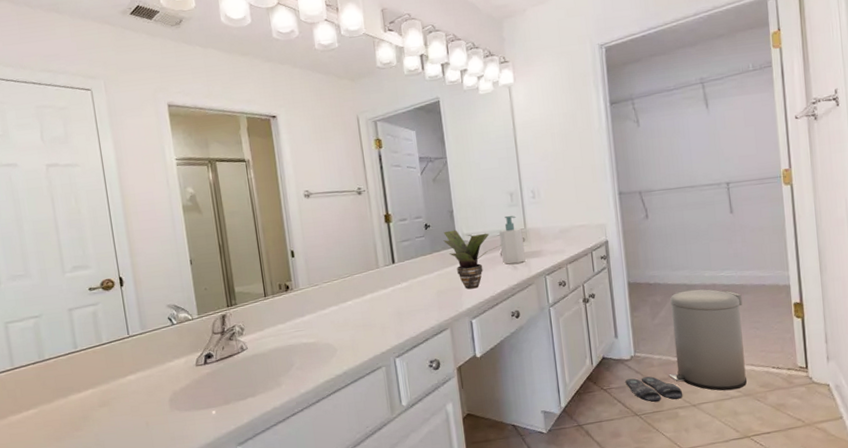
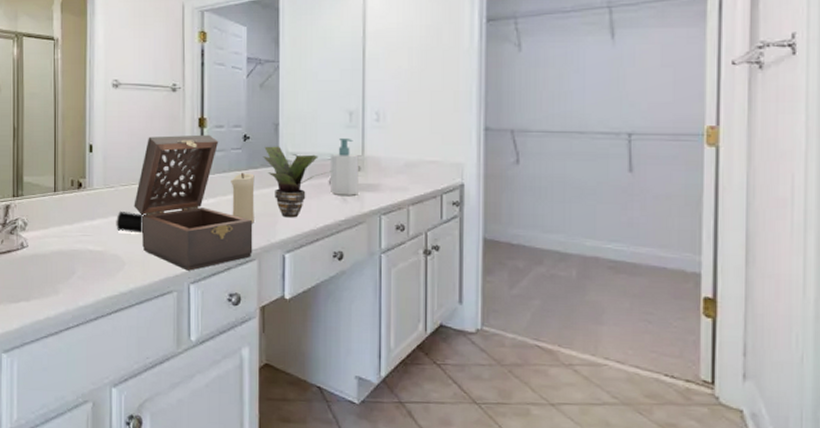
hairbrush: none [323,304,350,323] -> present [116,210,146,234]
jewelry box: none [337,228,445,347] -> present [134,134,253,271]
candle: none [419,256,443,298] -> present [231,172,255,223]
slippers: present [625,376,682,402] -> none [465,357,538,393]
pedal bin: present [669,289,747,391] -> none [523,259,633,395]

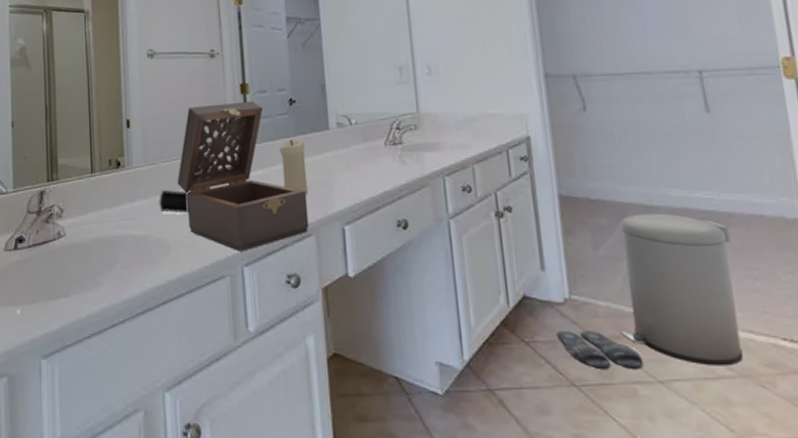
potted plant: present [263,146,334,218] -> none [311,108,388,186]
soap bottle: present [331,137,359,196] -> none [384,94,417,157]
slippers: none [465,357,538,393] -> present [556,331,643,369]
pedal bin: none [523,259,633,395] -> present [620,213,743,366]

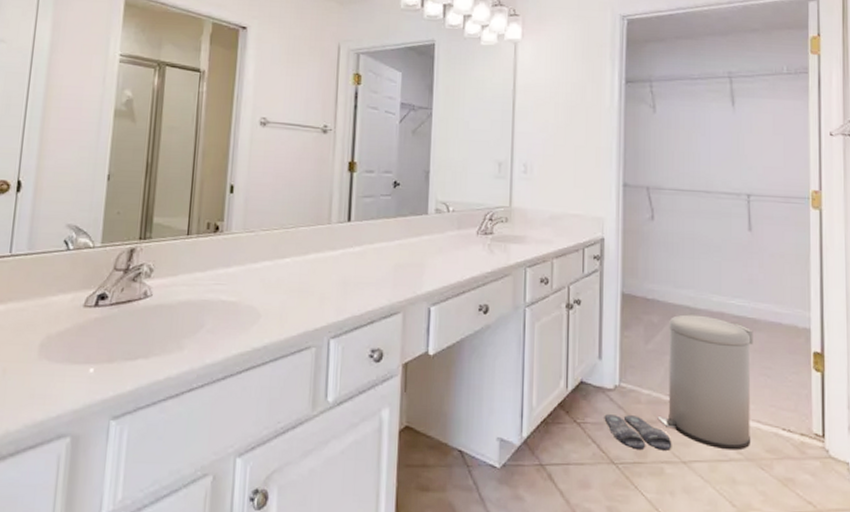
hairbrush: present [159,189,191,214] -> none [253,257,287,284]
jewelry box: present [177,101,309,252] -> none [274,179,399,324]
candle: present [279,138,308,194] -> none [378,219,403,274]

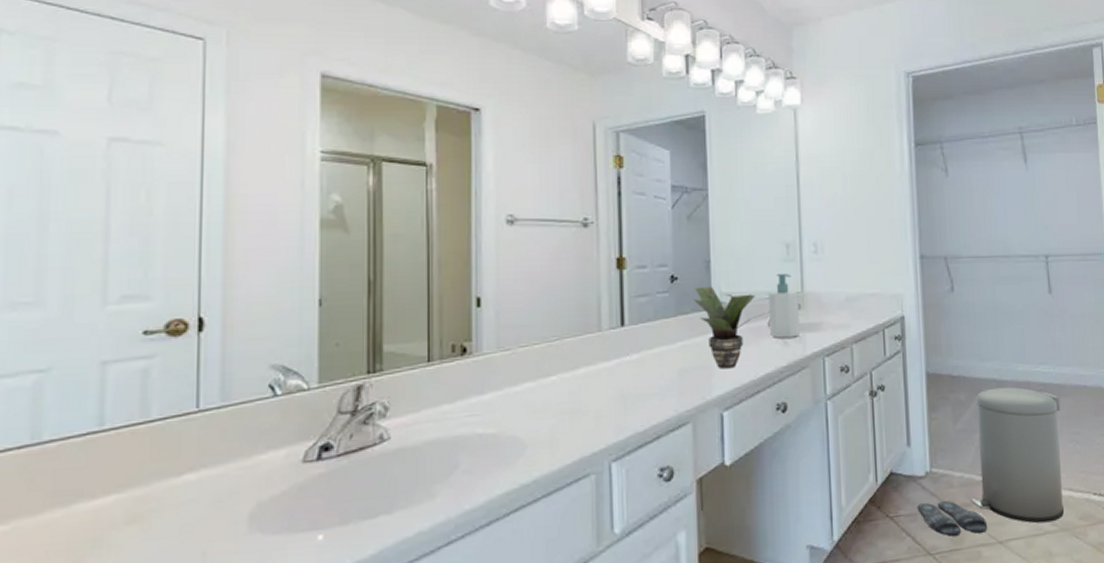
potted plant: none [412,193,482,269] -> present [694,286,772,369]
soap bottle: none [478,188,506,247] -> present [769,273,800,338]

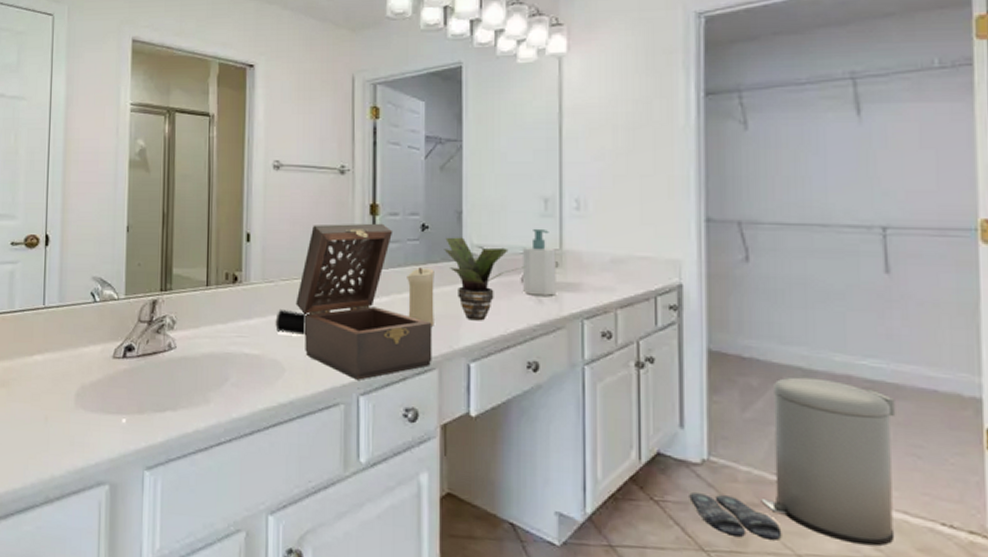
hairbrush: none [514,378,554,407] -> present [275,308,310,336]
jewelry box: none [537,277,686,446] -> present [295,223,433,380]
candle: none [657,319,687,380] -> present [407,266,434,326]

